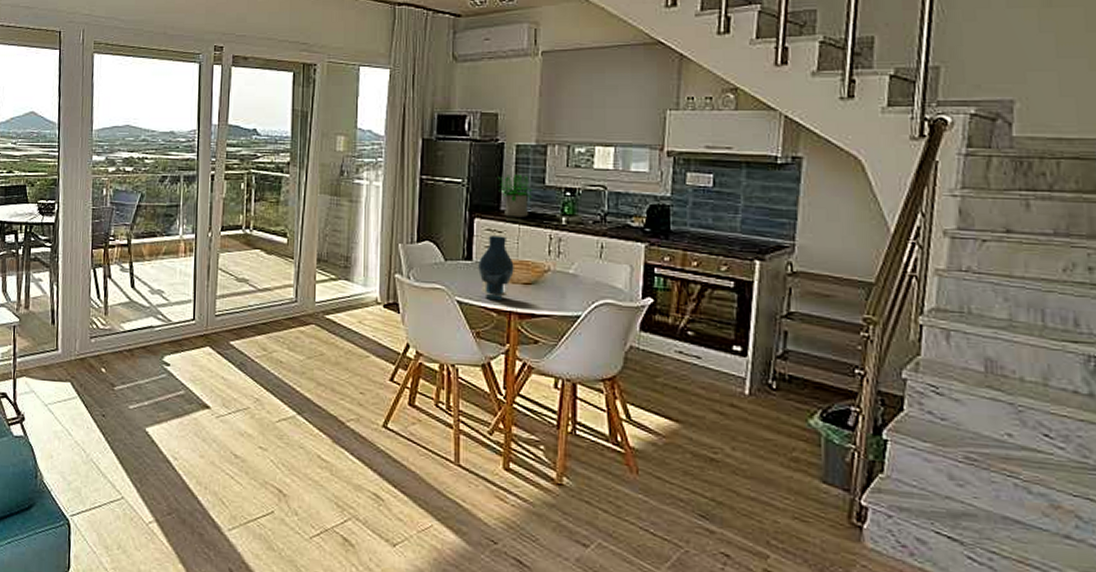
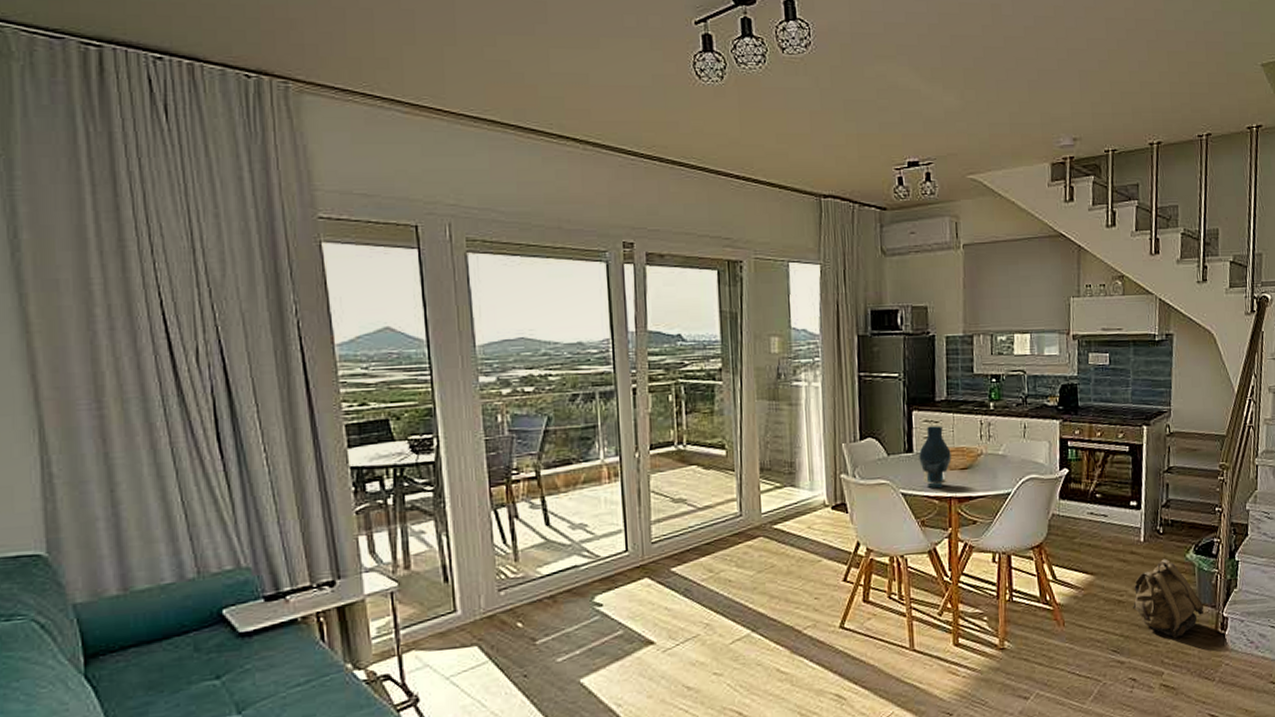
potted plant: present [497,175,532,217] -> none [930,365,963,407]
backpack: none [728,419,832,518] -> present [1132,558,1204,638]

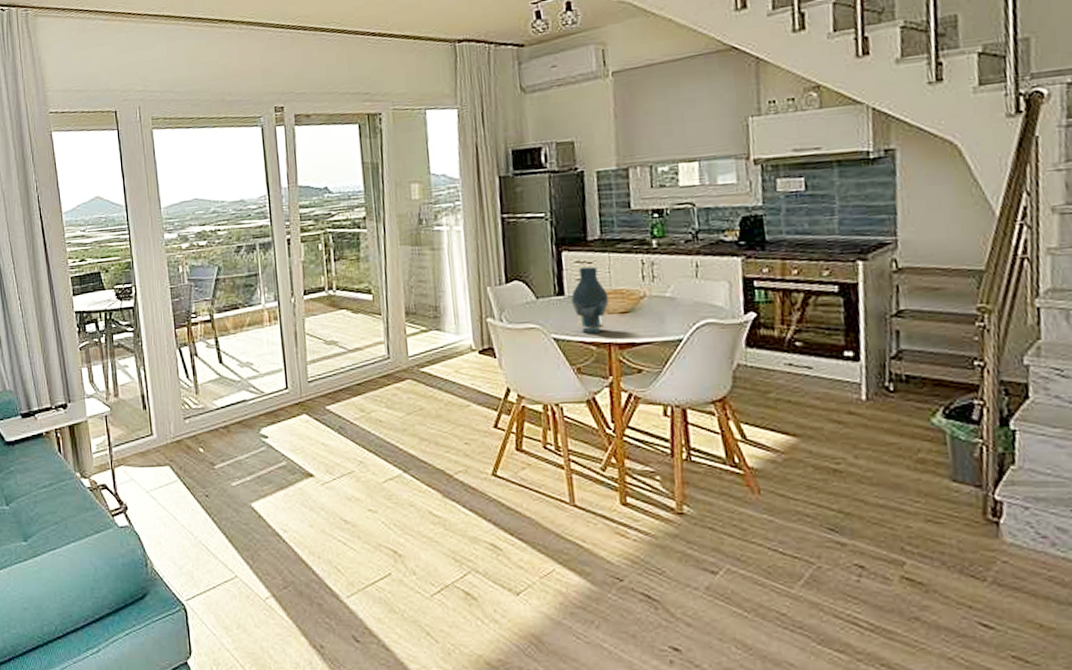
backpack: present [1132,558,1204,638] -> none [853,422,964,521]

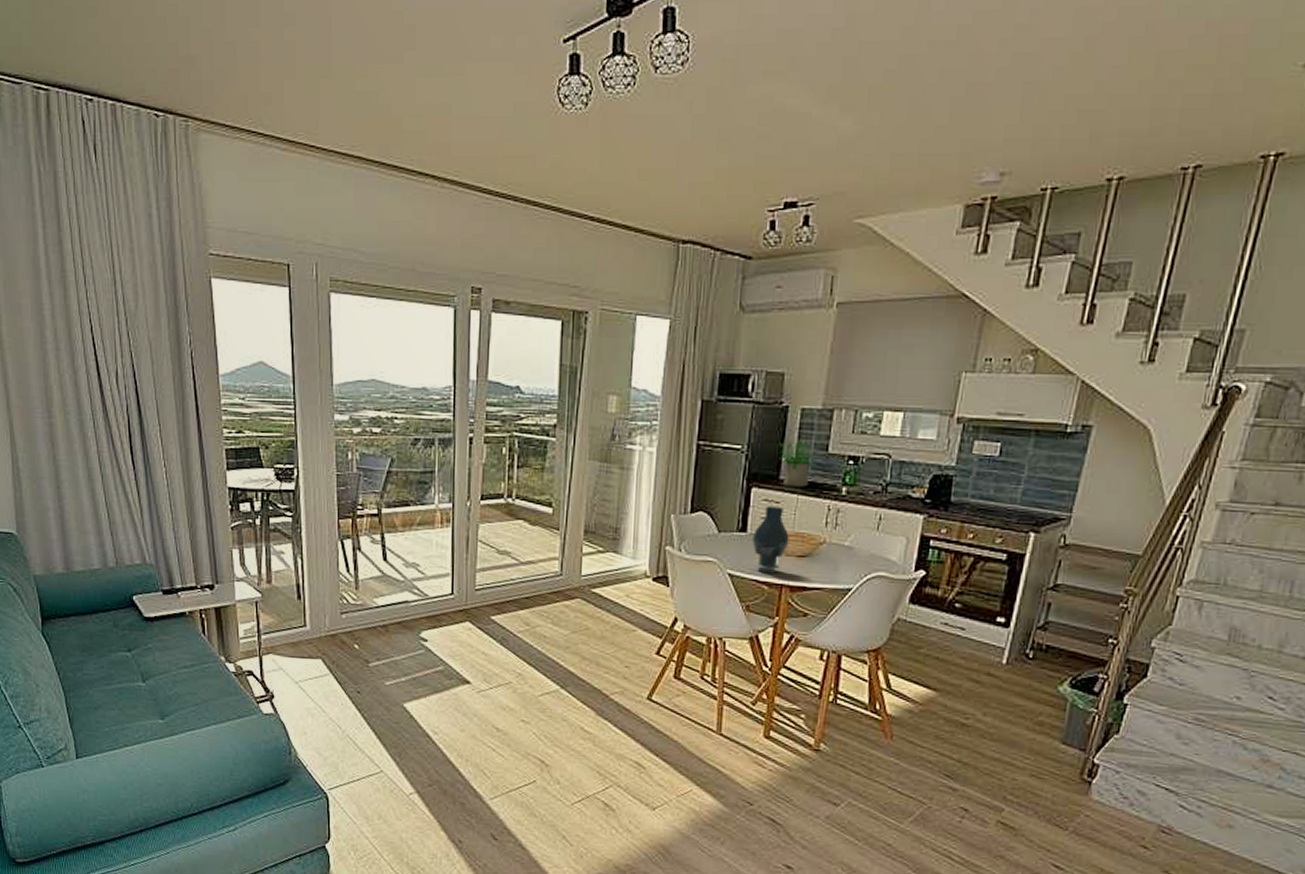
potted plant: none [580,202,619,246] -> present [778,441,815,487]

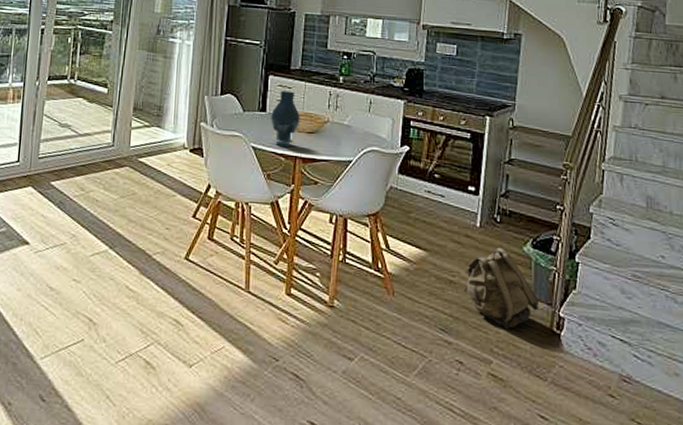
potted plant: present [778,441,815,487] -> none [289,39,317,76]
backpack: none [977,687,1071,775] -> present [463,247,539,328]

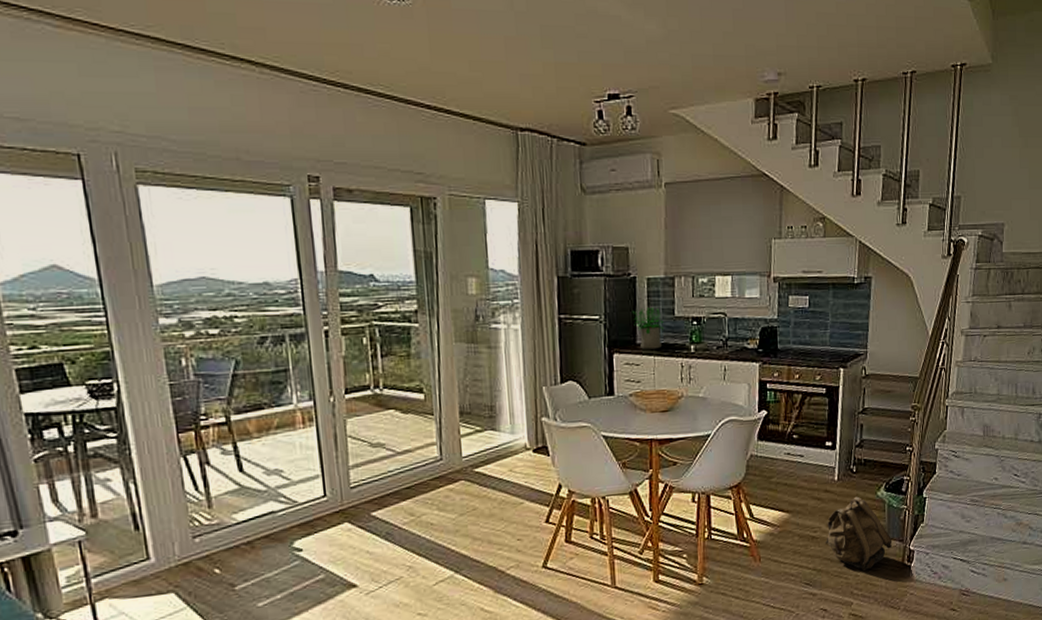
vase: present [271,91,300,146] -> none [620,368,652,430]
potted plant: none [289,39,317,76] -> present [631,308,664,350]

